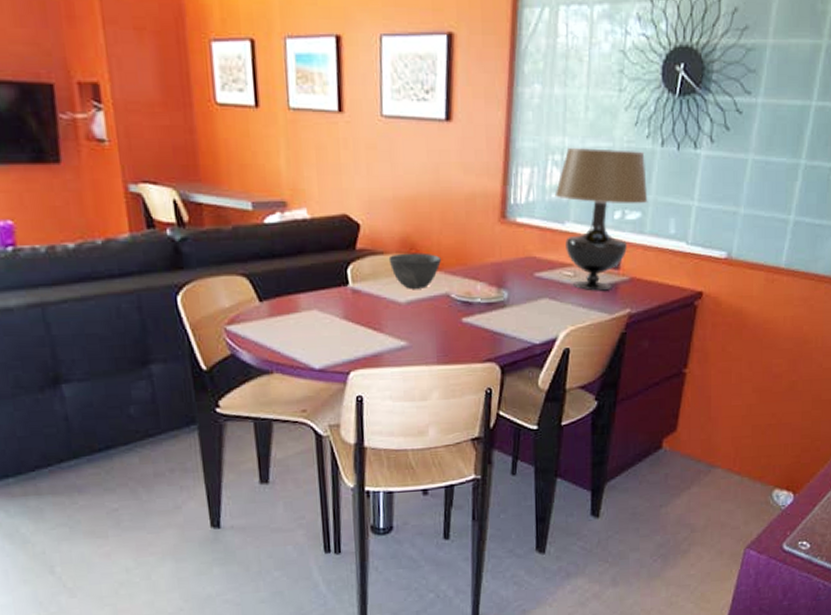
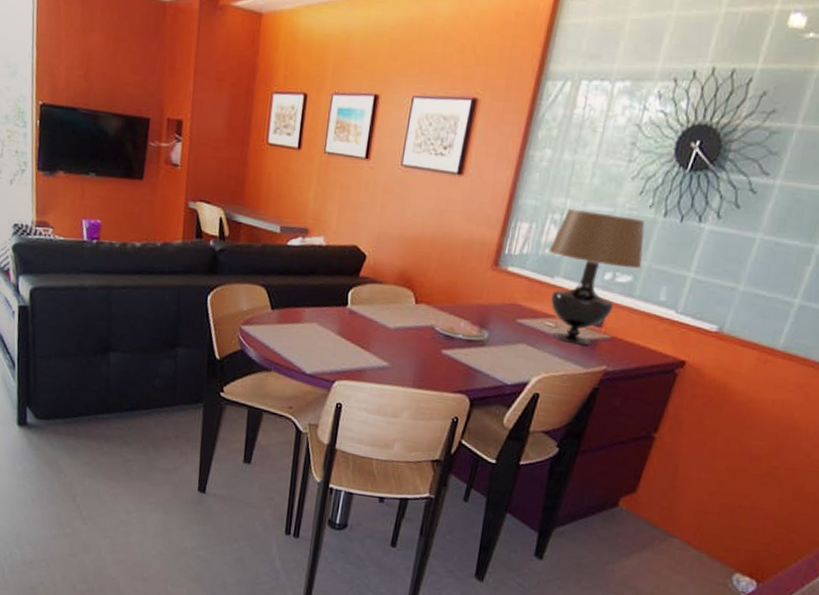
bowl: present [388,252,441,289] -> none [385,285,432,319]

